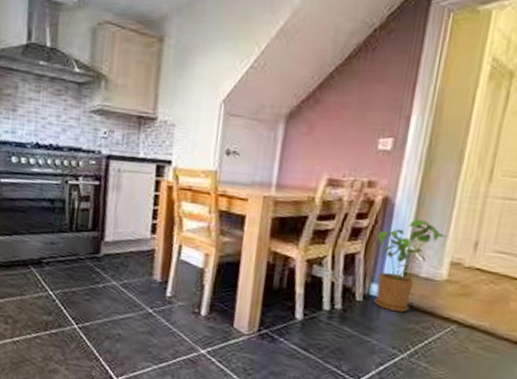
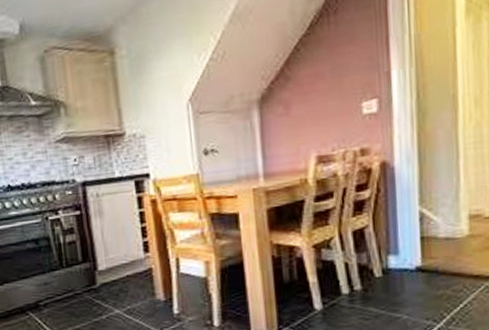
house plant: present [374,219,447,313] -> none [383,177,459,281]

